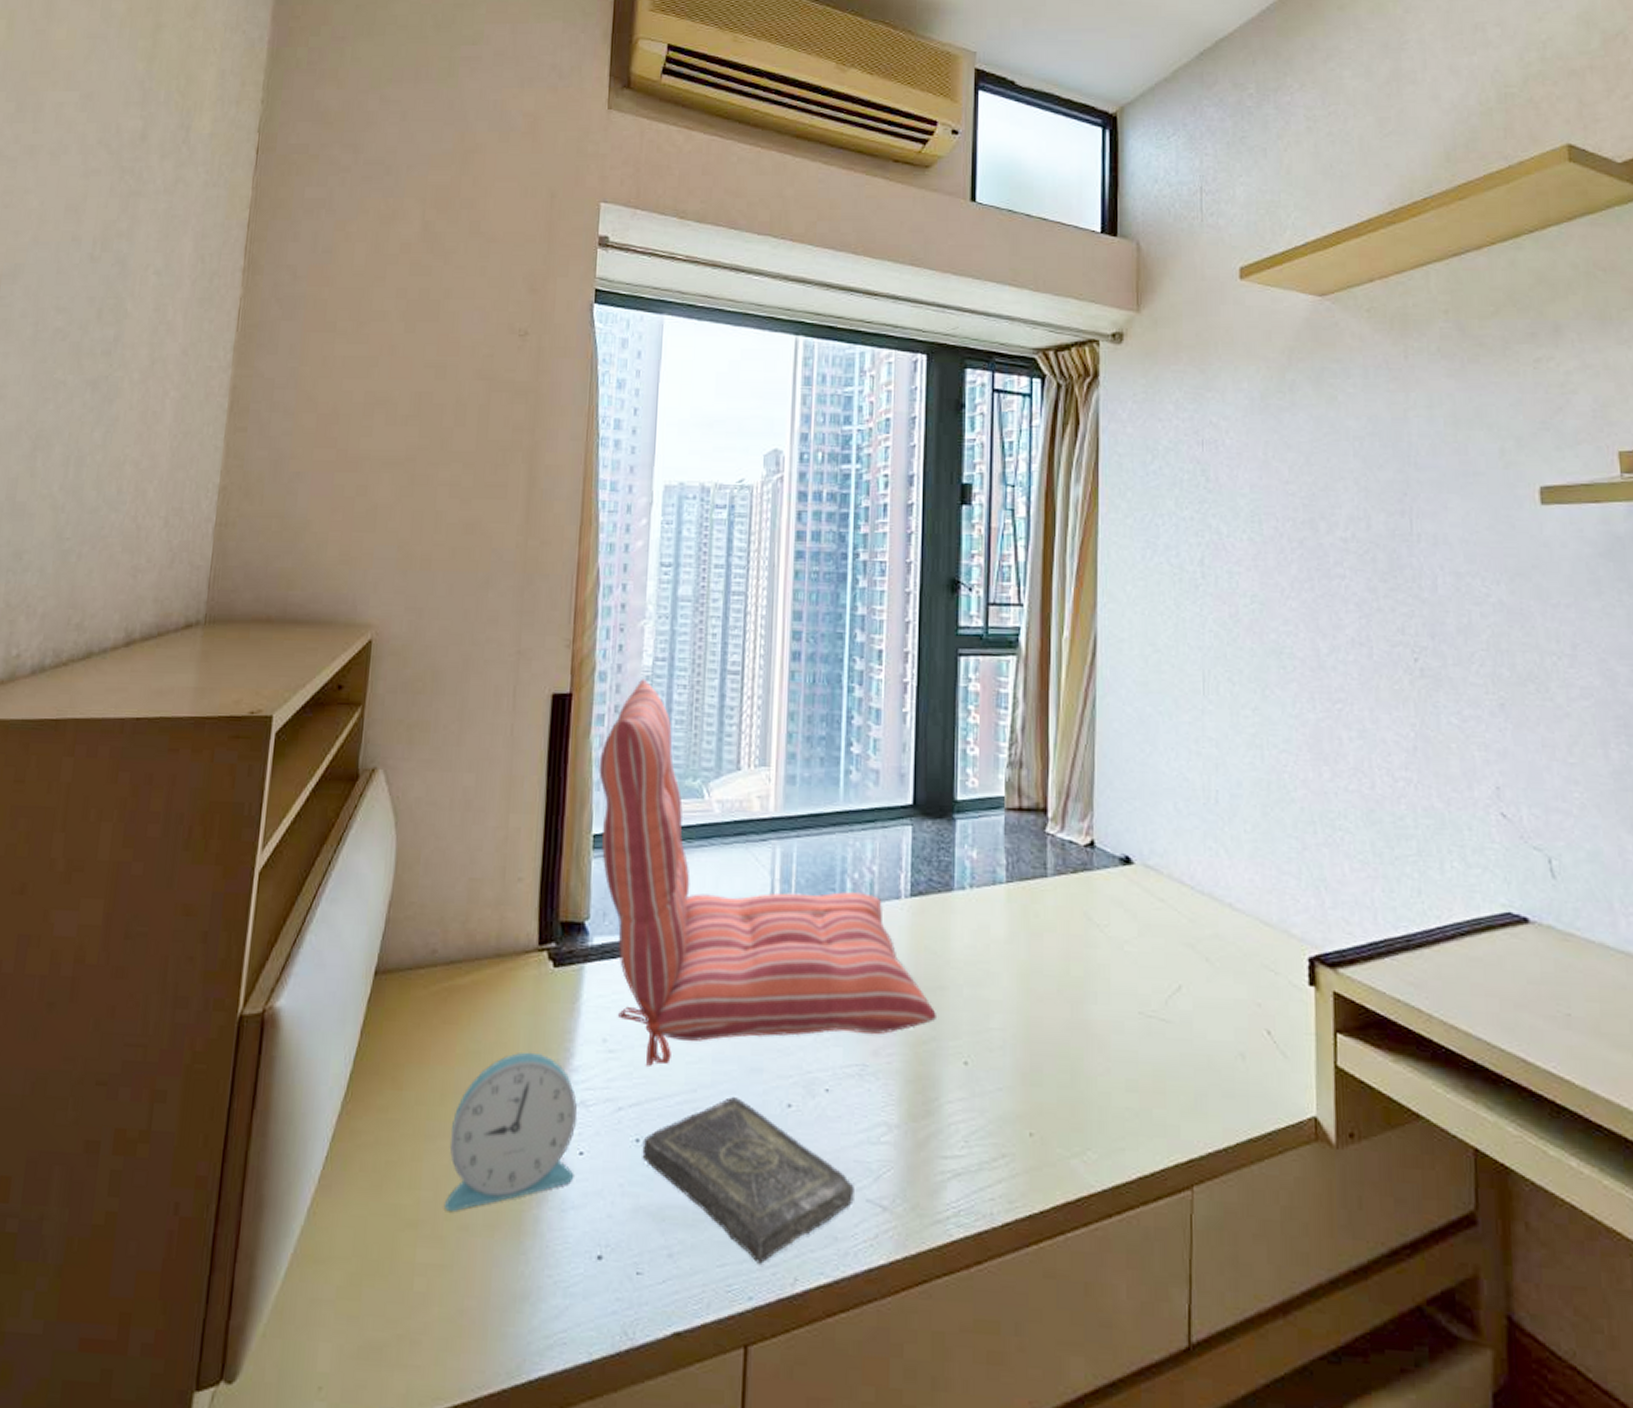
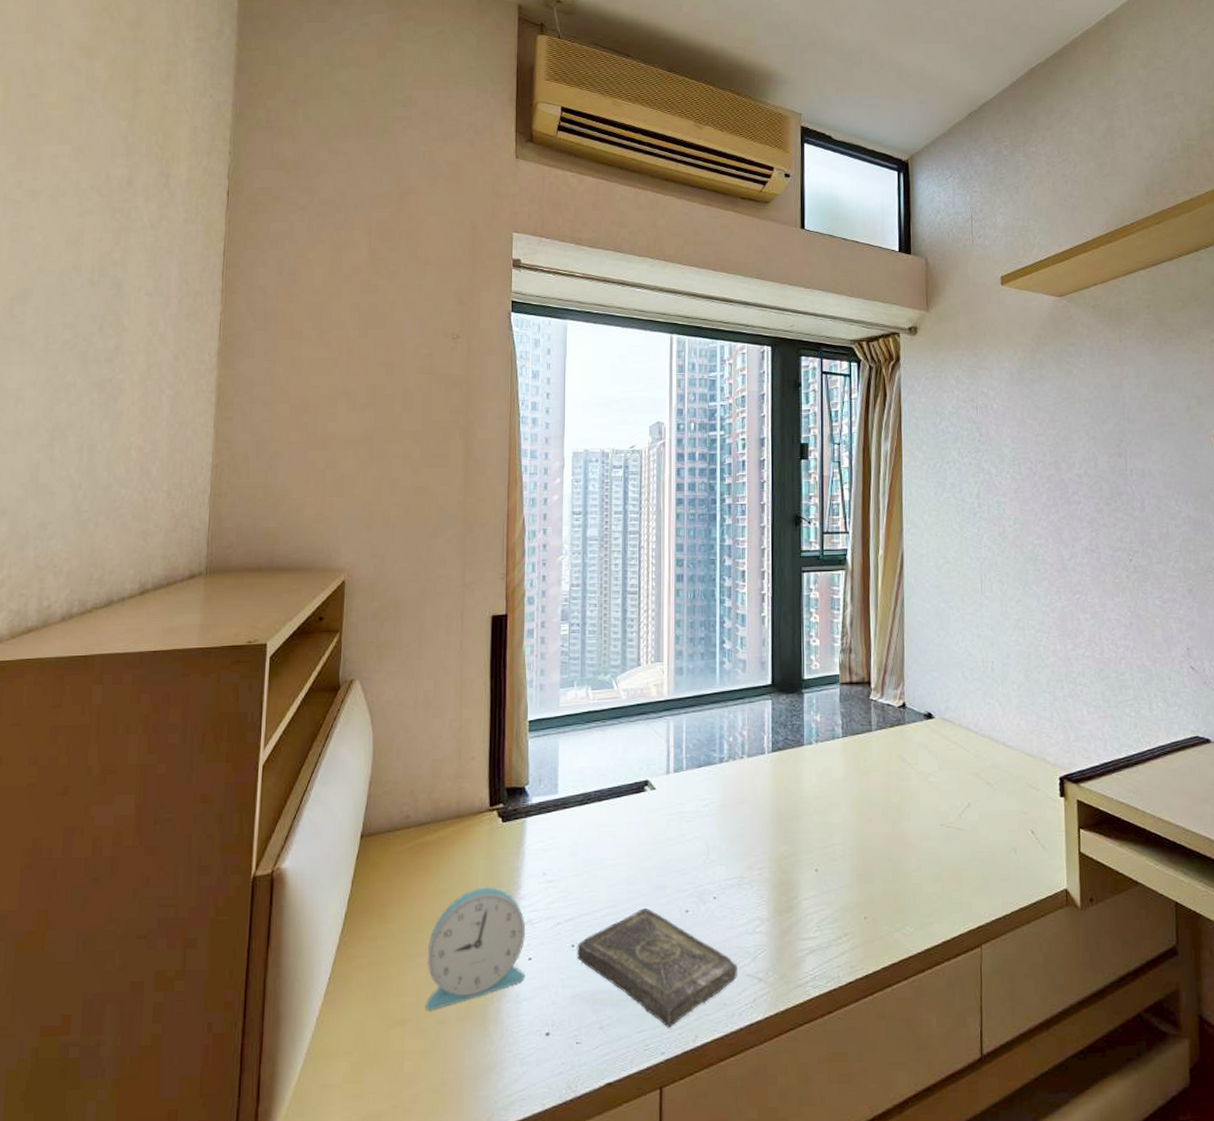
seat cushion: present [599,678,938,1066] -> none [531,601,795,890]

